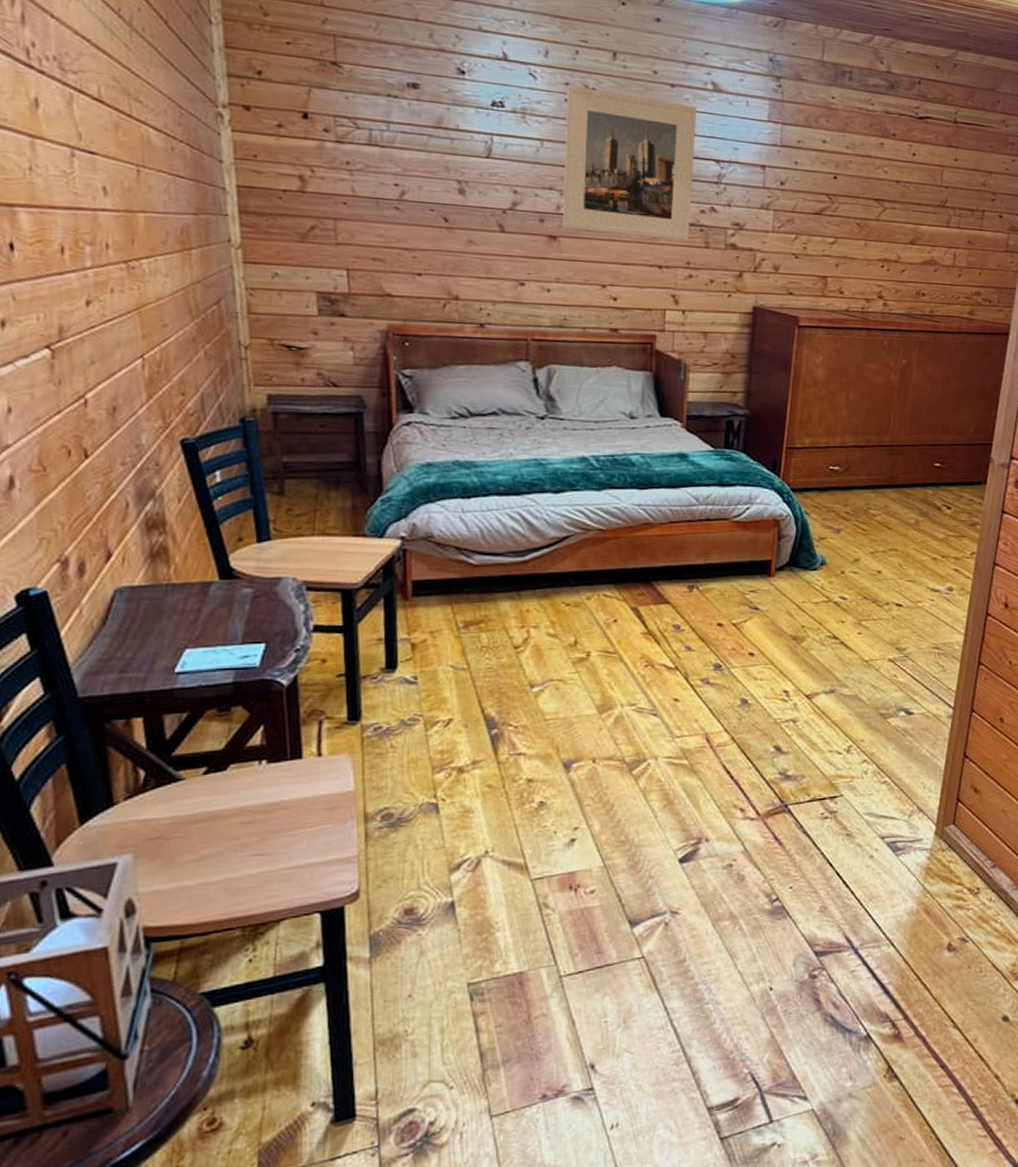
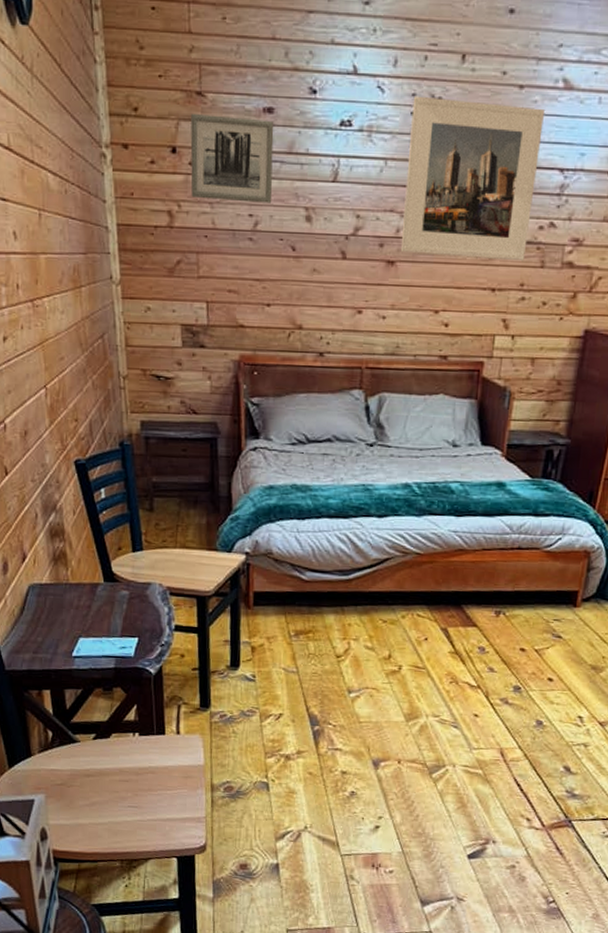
wall art: none [325,82,420,174] -> present [190,114,274,203]

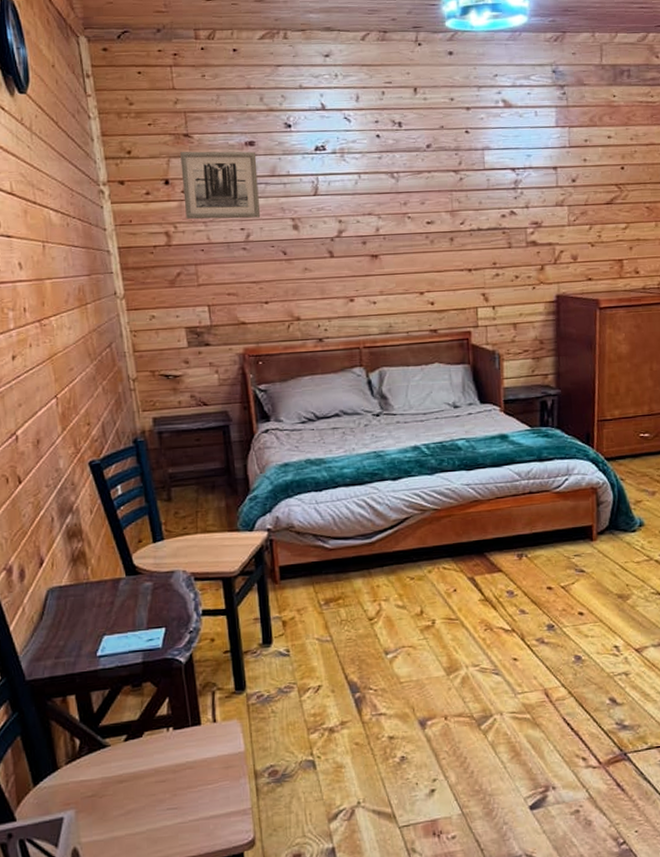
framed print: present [400,96,544,262] -> none [376,122,494,247]

